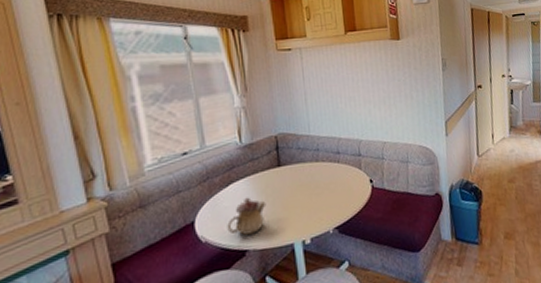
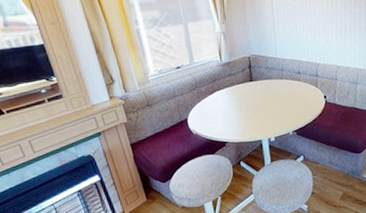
teapot: present [227,197,266,235] -> none [212,103,241,131]

